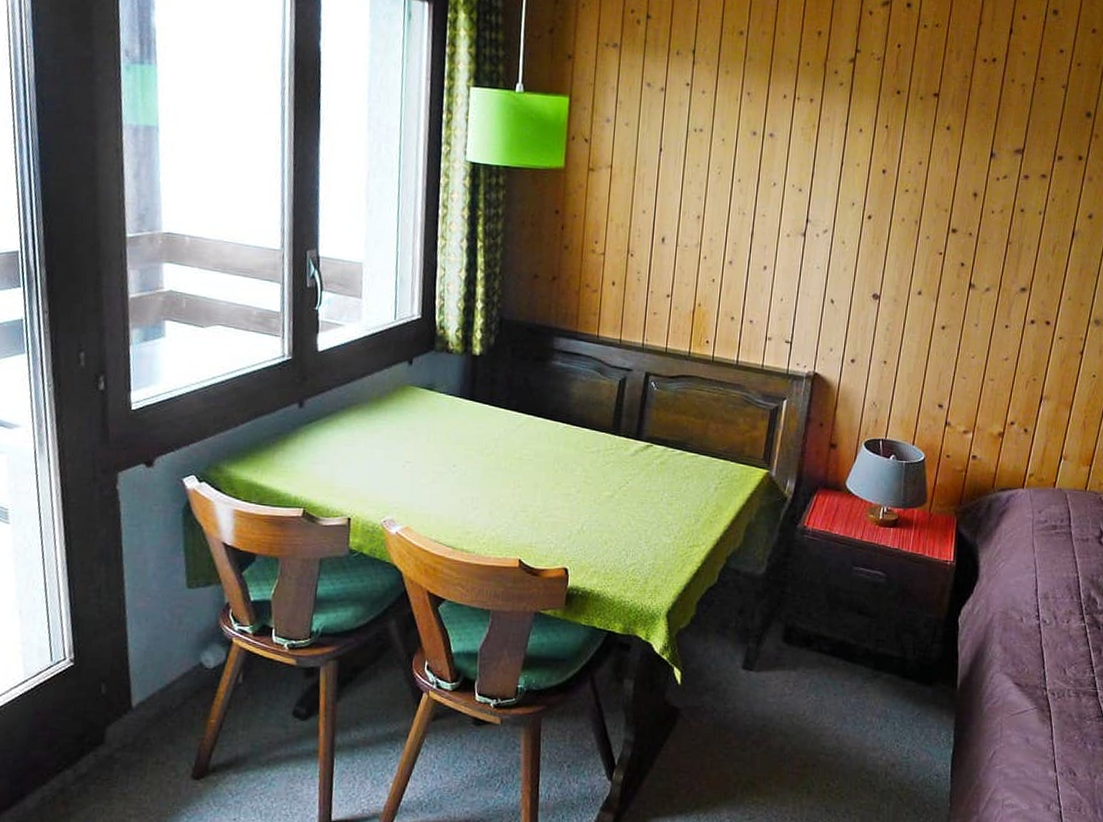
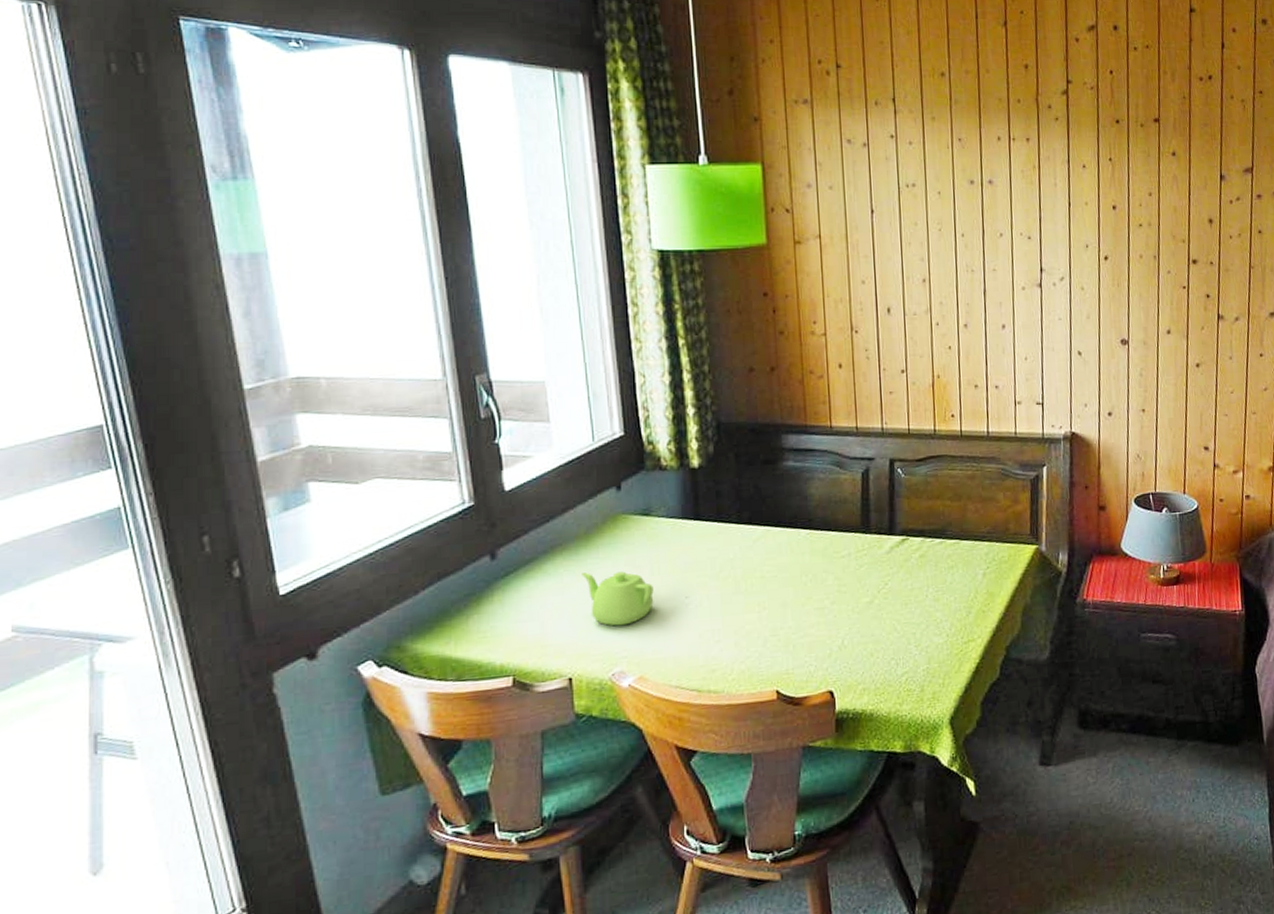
teapot: none [370,431,428,481] -> present [582,571,654,626]

